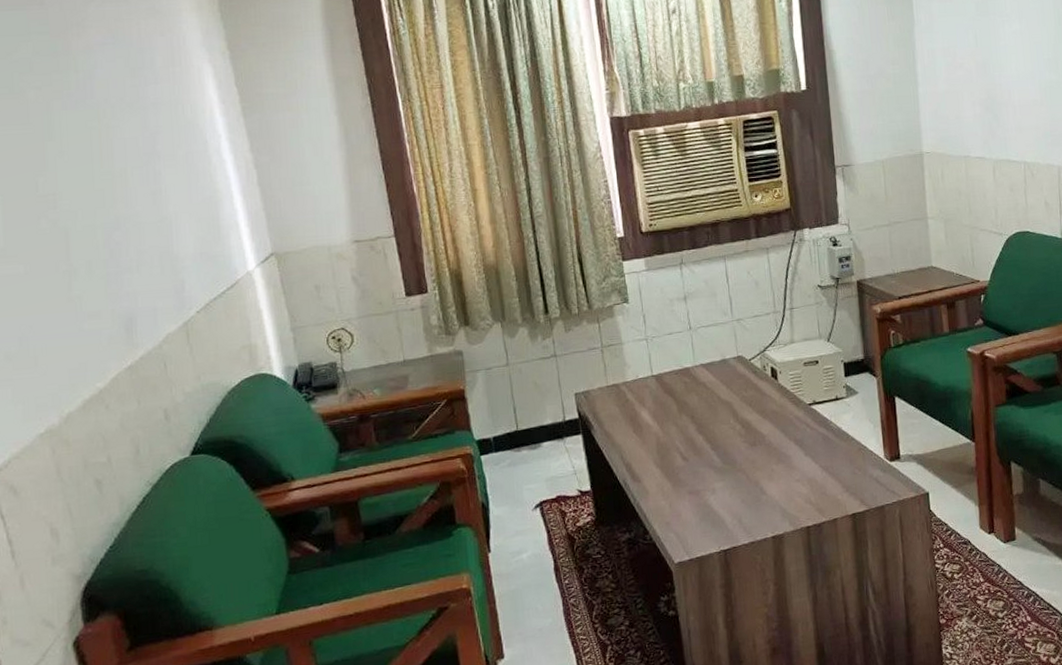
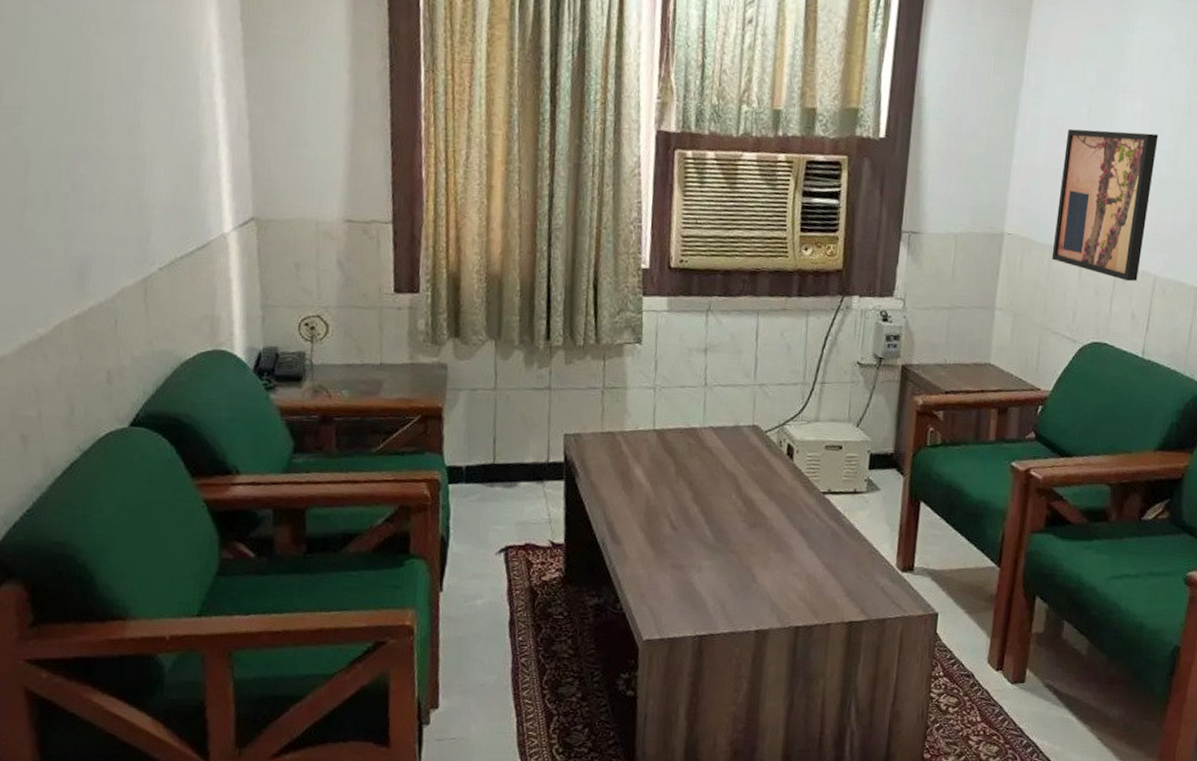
wall art: none [960,47,1044,175] -> present [1051,128,1159,282]

